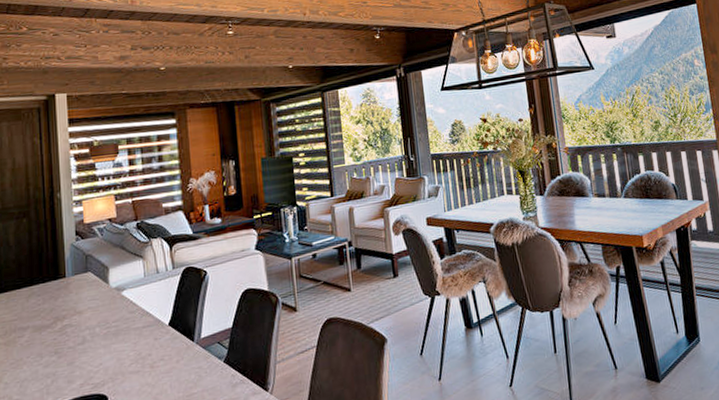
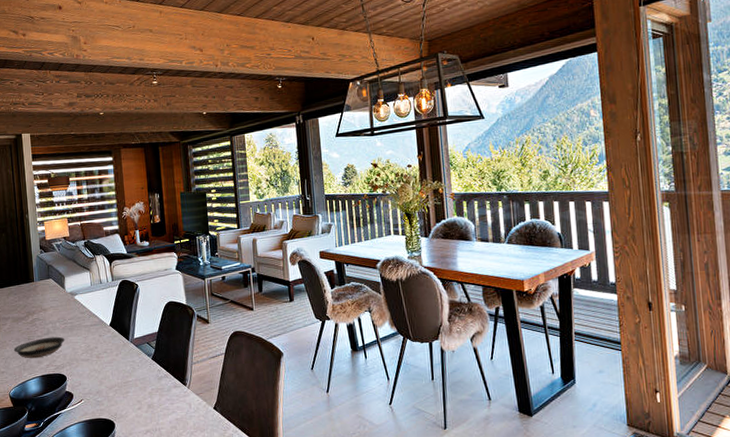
saucer: none [33,345,107,379] -> present [13,336,65,359]

